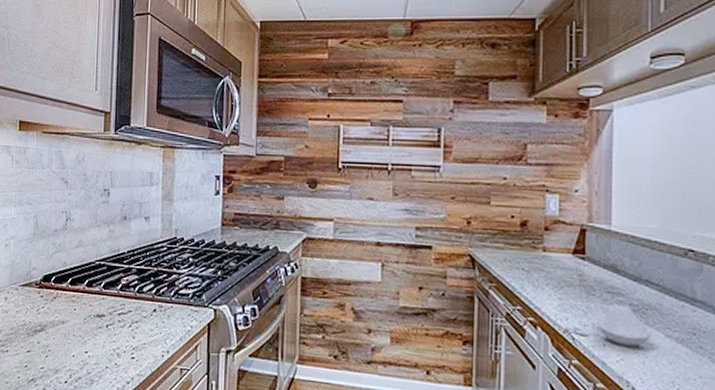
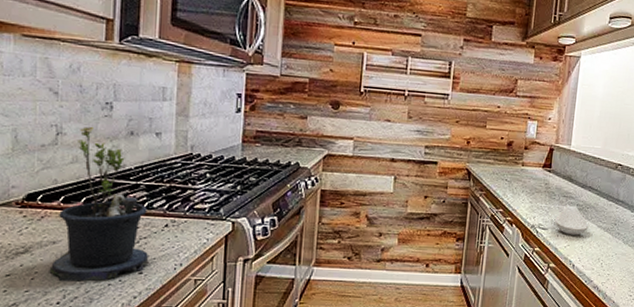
potted plant: none [59,212,141,364] -> present [49,126,151,282]

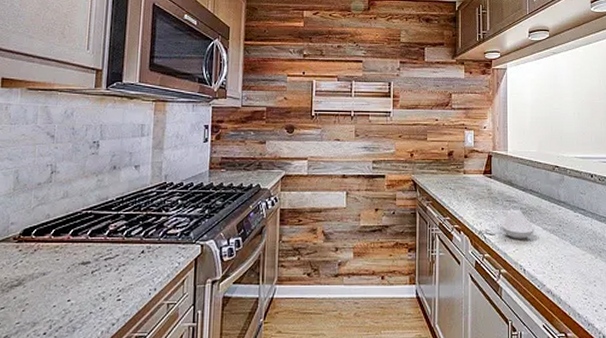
potted plant: present [49,126,151,282] -> none [38,163,128,313]

